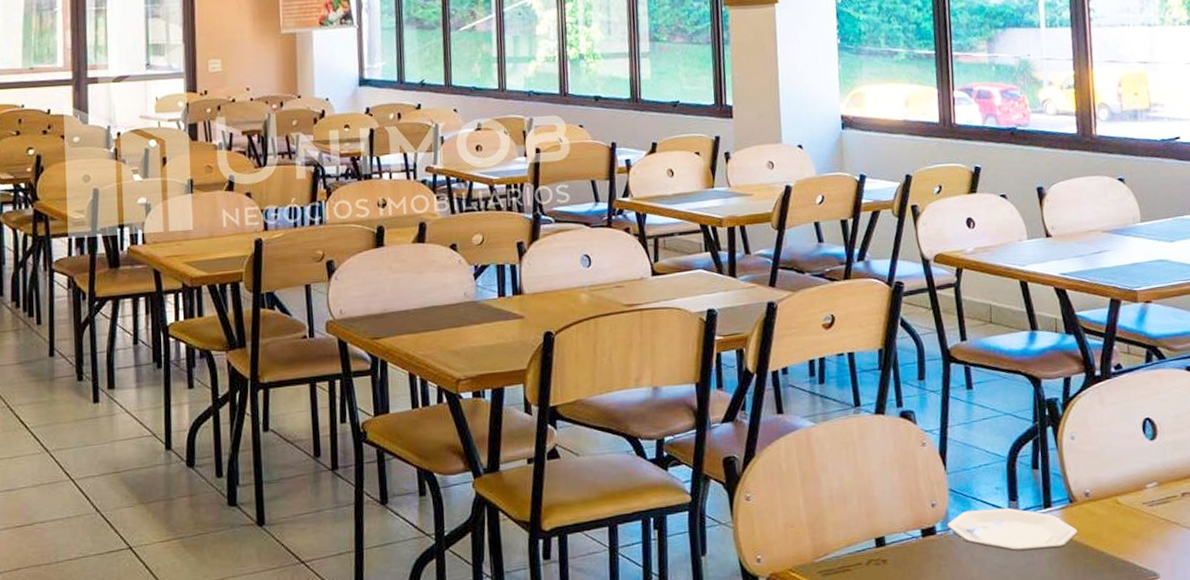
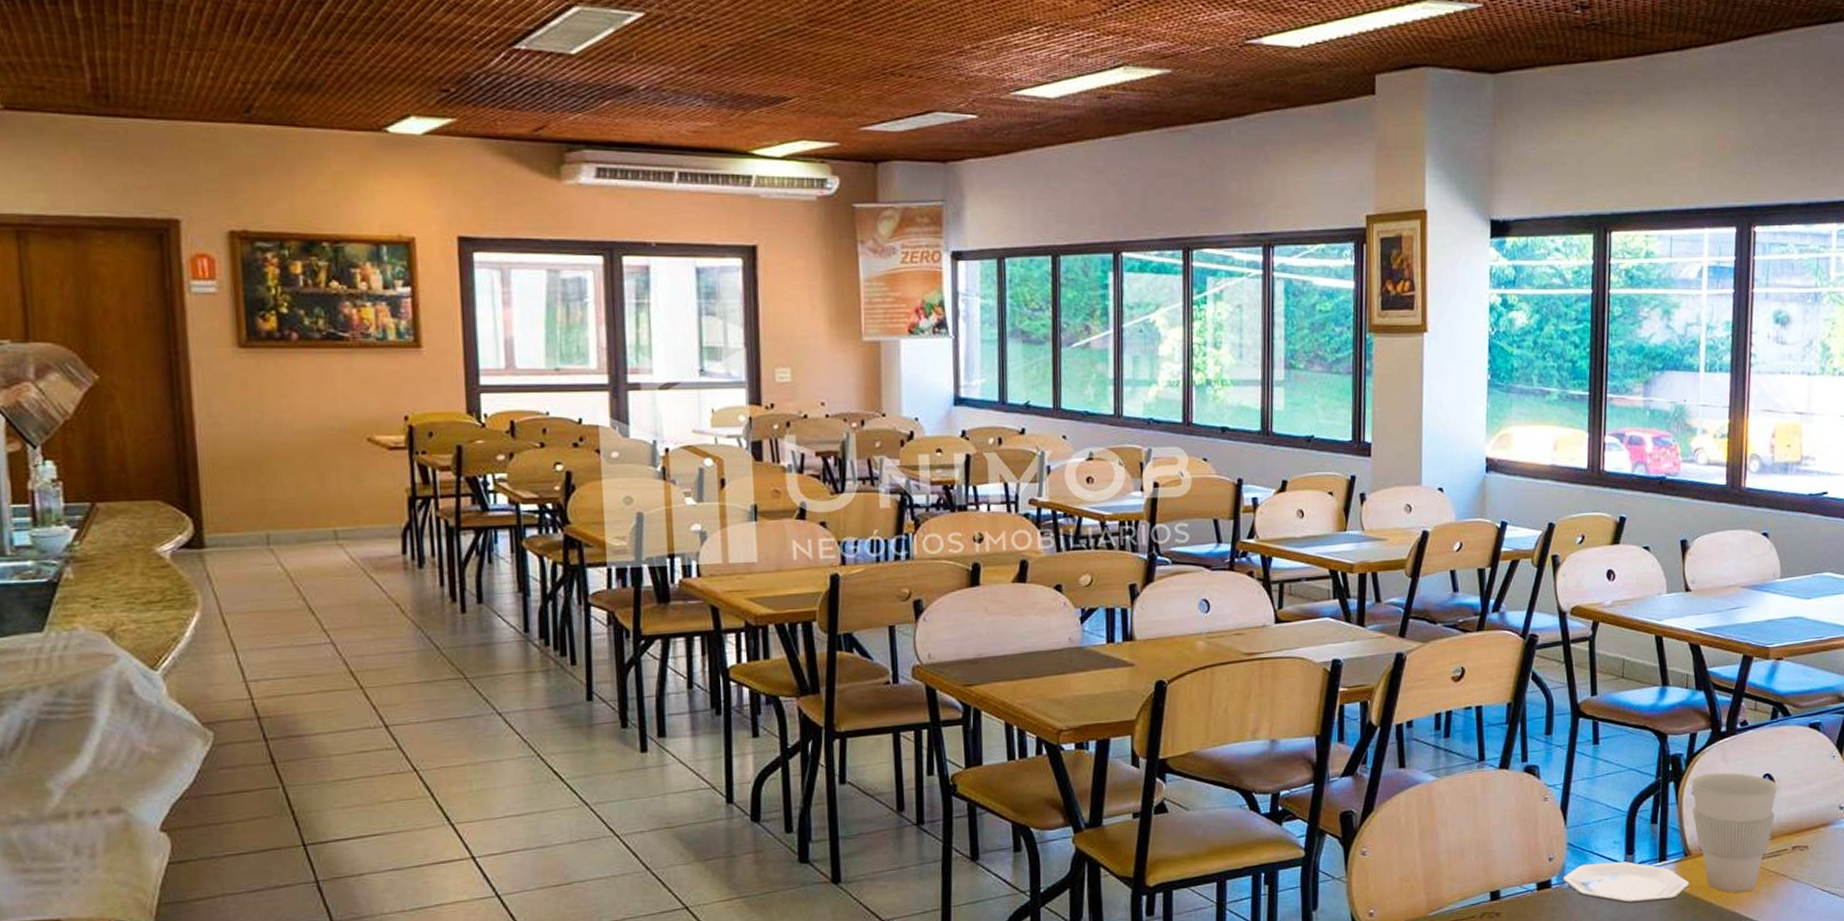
cup: none [1068,417,1161,542] -> present [1690,772,1778,893]

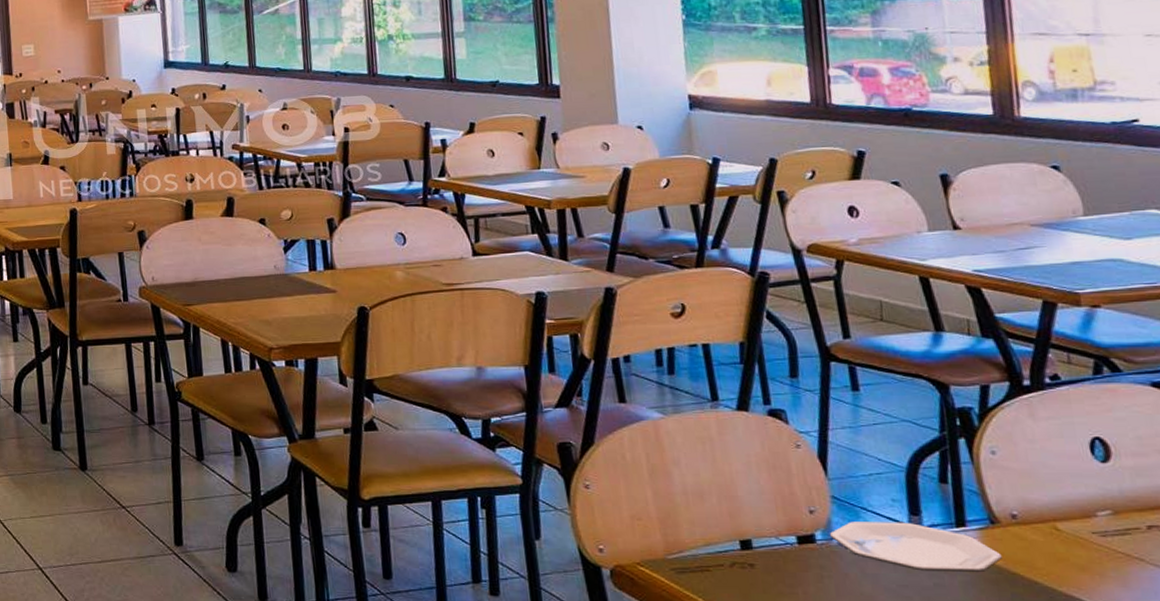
cup: present [1690,772,1778,893] -> none [987,432,1116,574]

